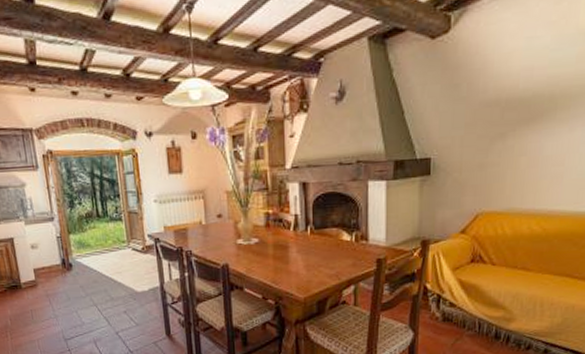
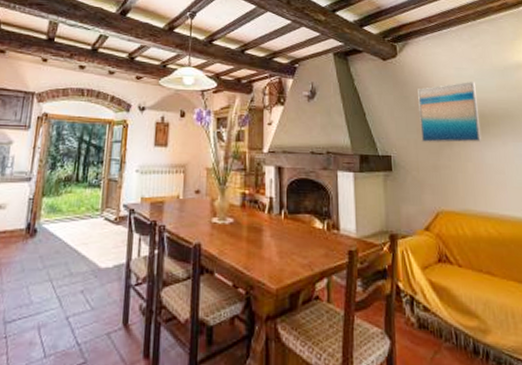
wall art: none [469,54,549,139] -> present [418,82,482,143]

